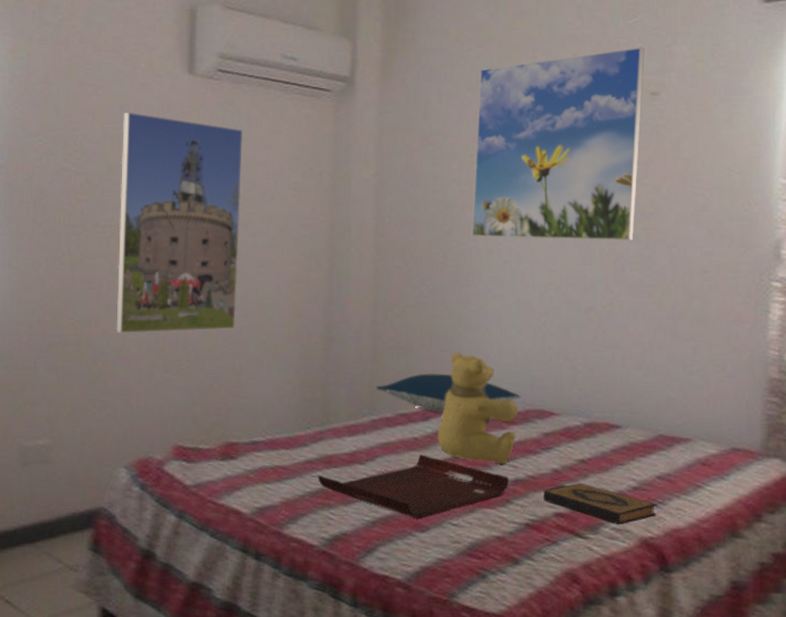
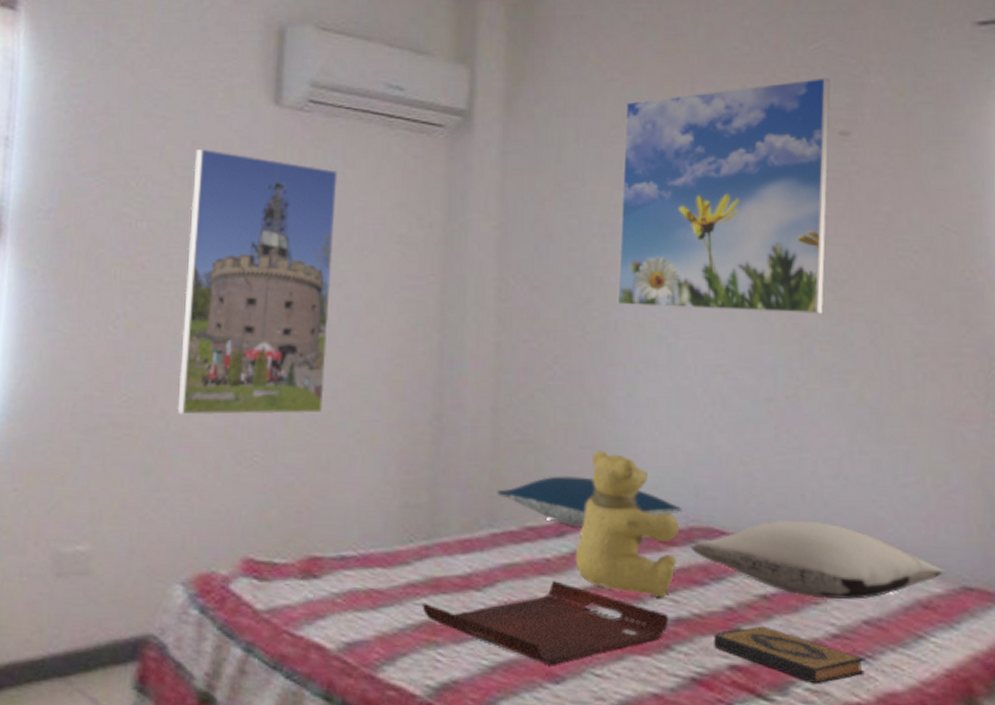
pillow: none [527,402,720,461] -> present [690,519,946,599]

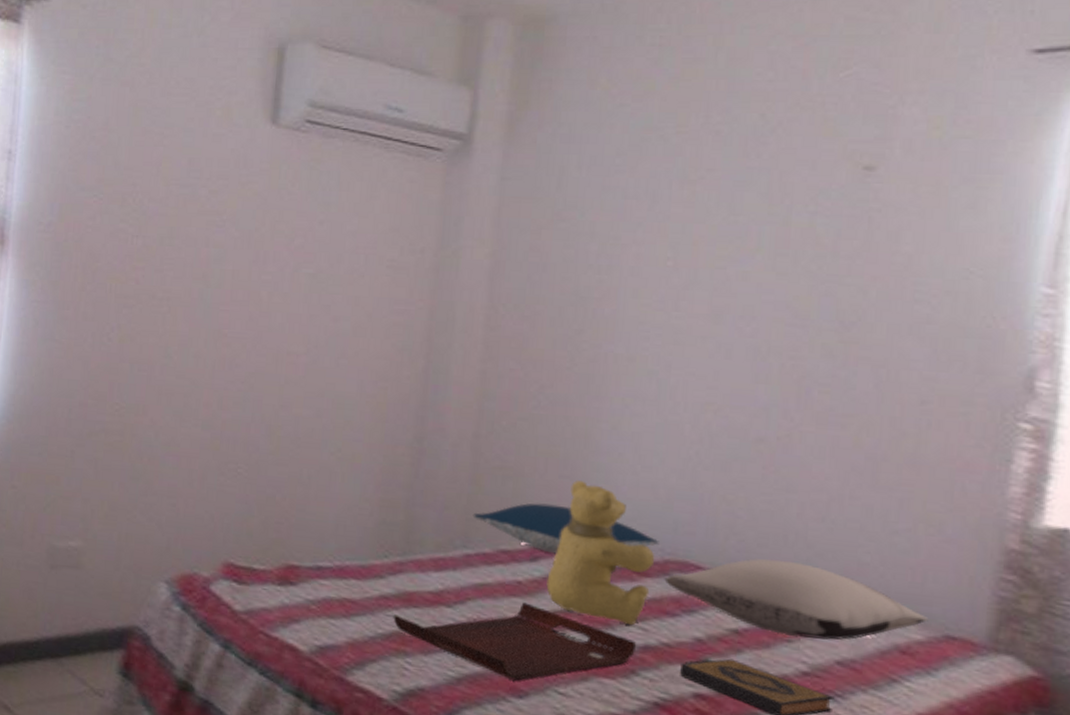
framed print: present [177,148,338,416] -> none [166,166,332,431]
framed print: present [617,77,831,314] -> none [609,107,860,356]

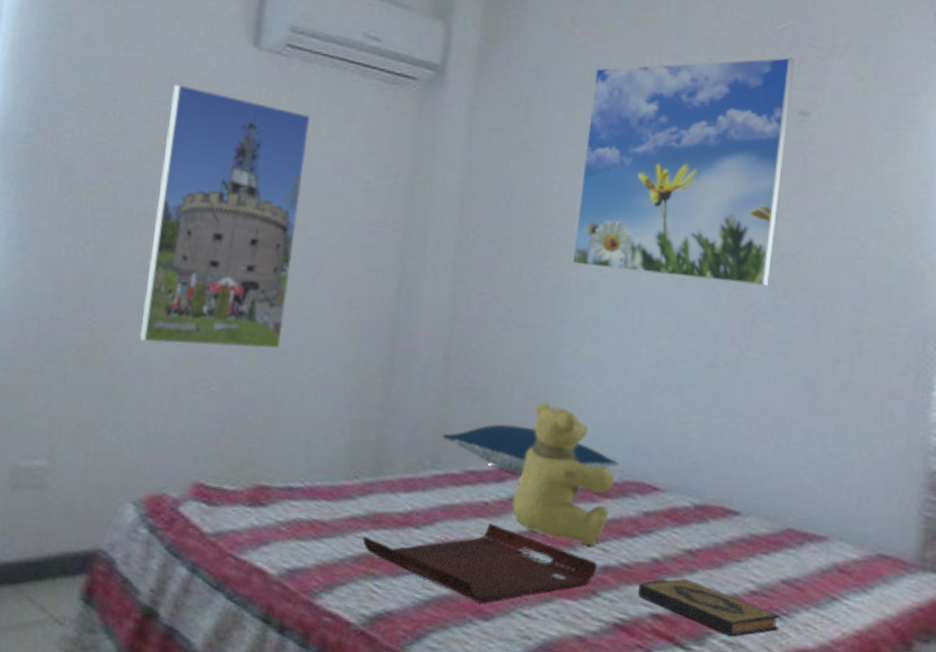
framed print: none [166,166,332,431] -> present [139,84,310,349]
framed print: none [609,107,860,356] -> present [572,57,795,286]
pillow: present [664,558,929,640] -> none [623,479,864,560]

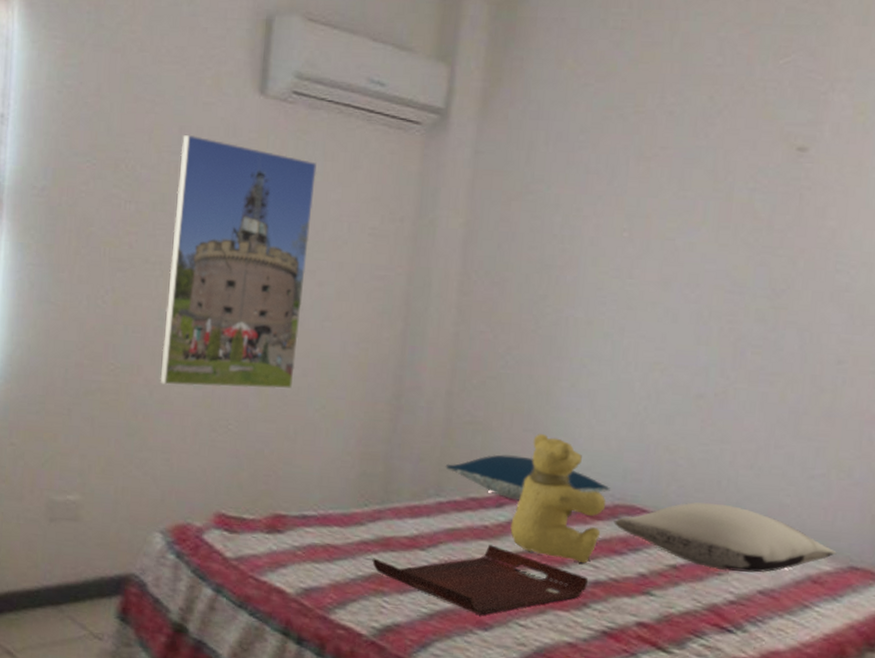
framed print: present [572,57,795,286] -> none [570,92,796,320]
pillow: none [623,479,864,560] -> present [613,502,837,573]
hardback book: present [638,578,779,636] -> none [625,591,755,641]

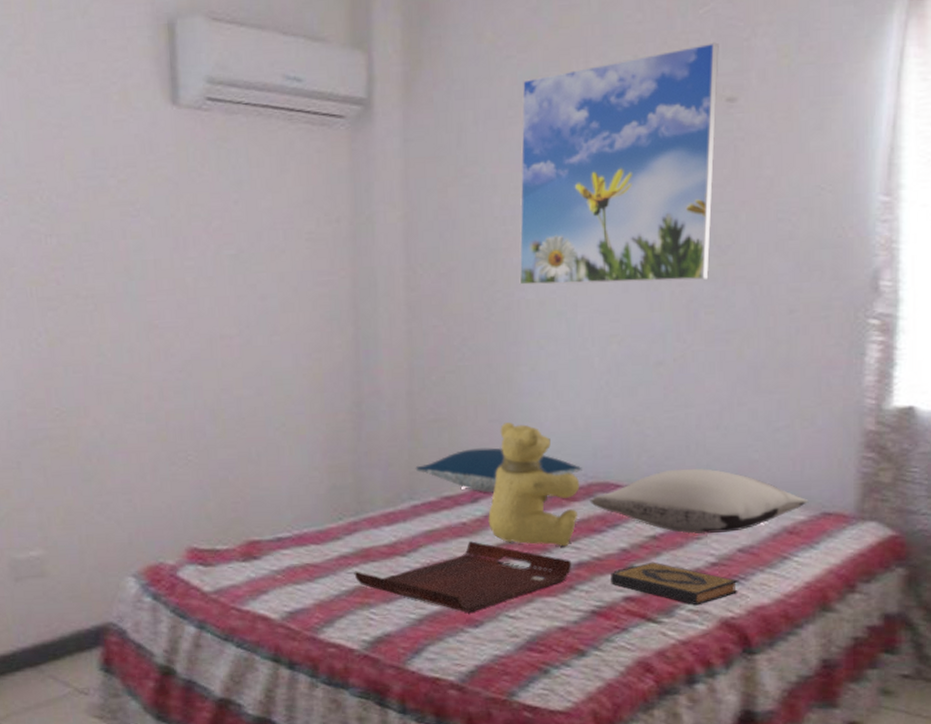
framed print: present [160,134,317,389] -> none [96,155,249,423]
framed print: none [570,92,796,320] -> present [519,42,719,286]
hardback book: none [625,591,755,641] -> present [611,561,738,604]

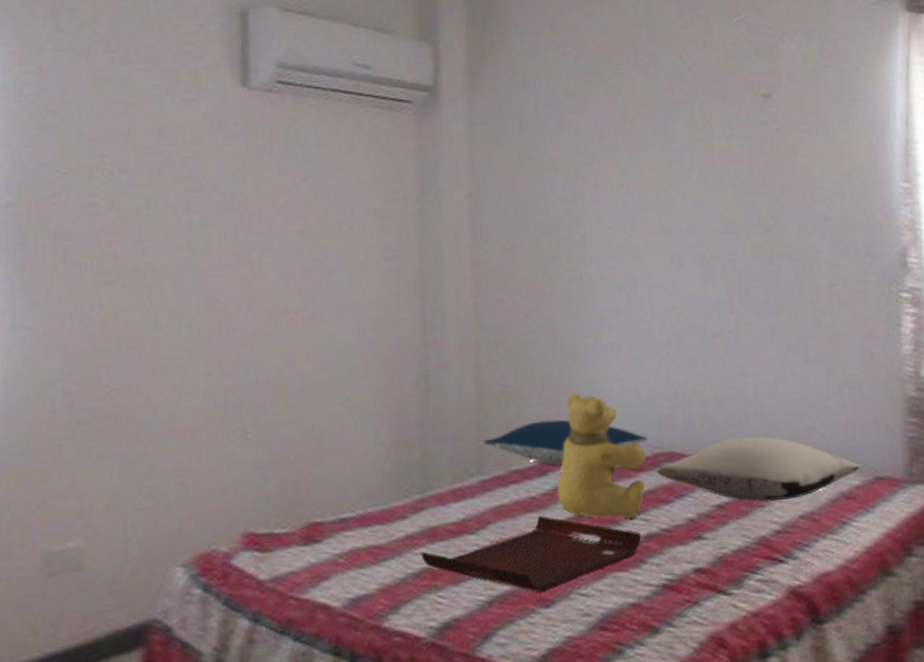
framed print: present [519,42,719,286] -> none [578,46,756,262]
hardback book: present [611,561,738,604] -> none [680,531,803,574]

